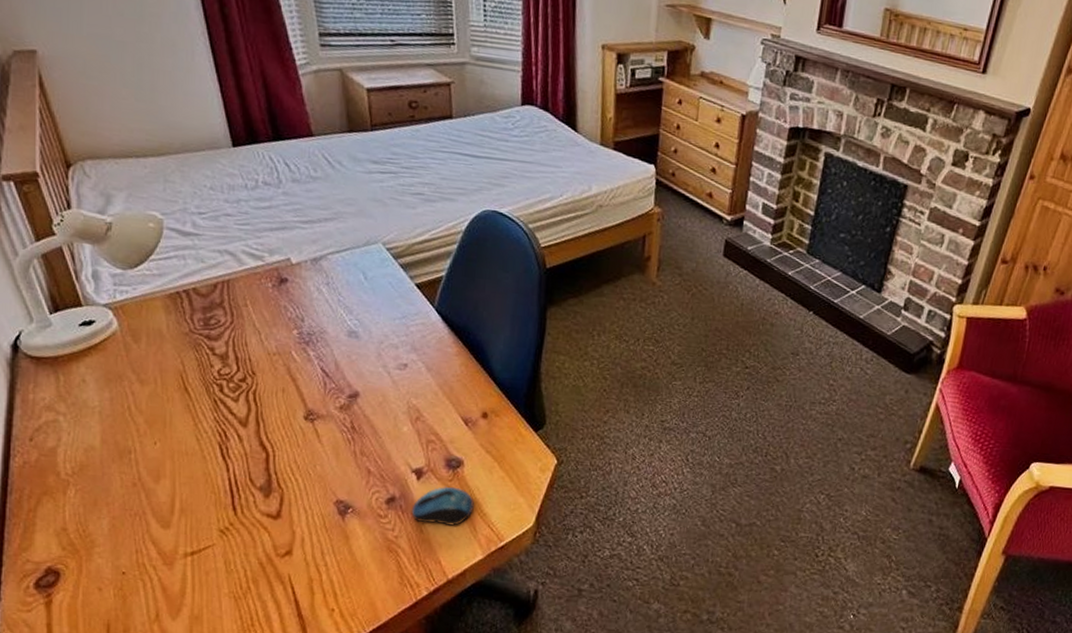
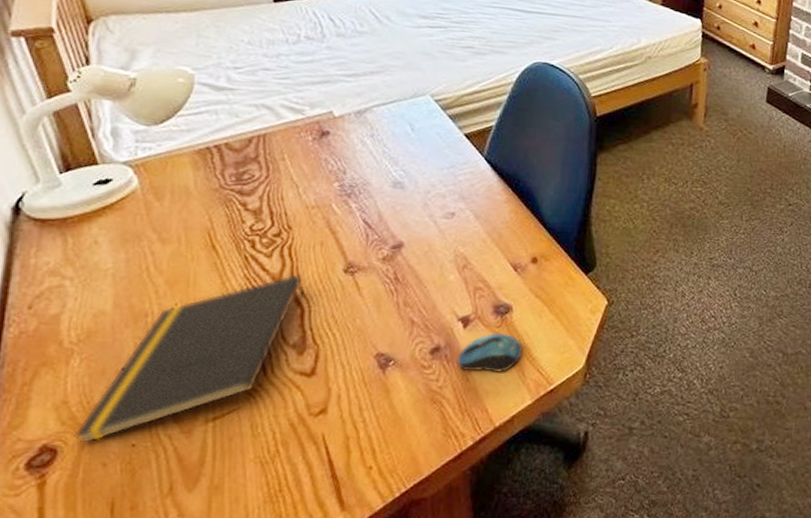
notepad: none [73,419,269,569] -> present [74,274,305,445]

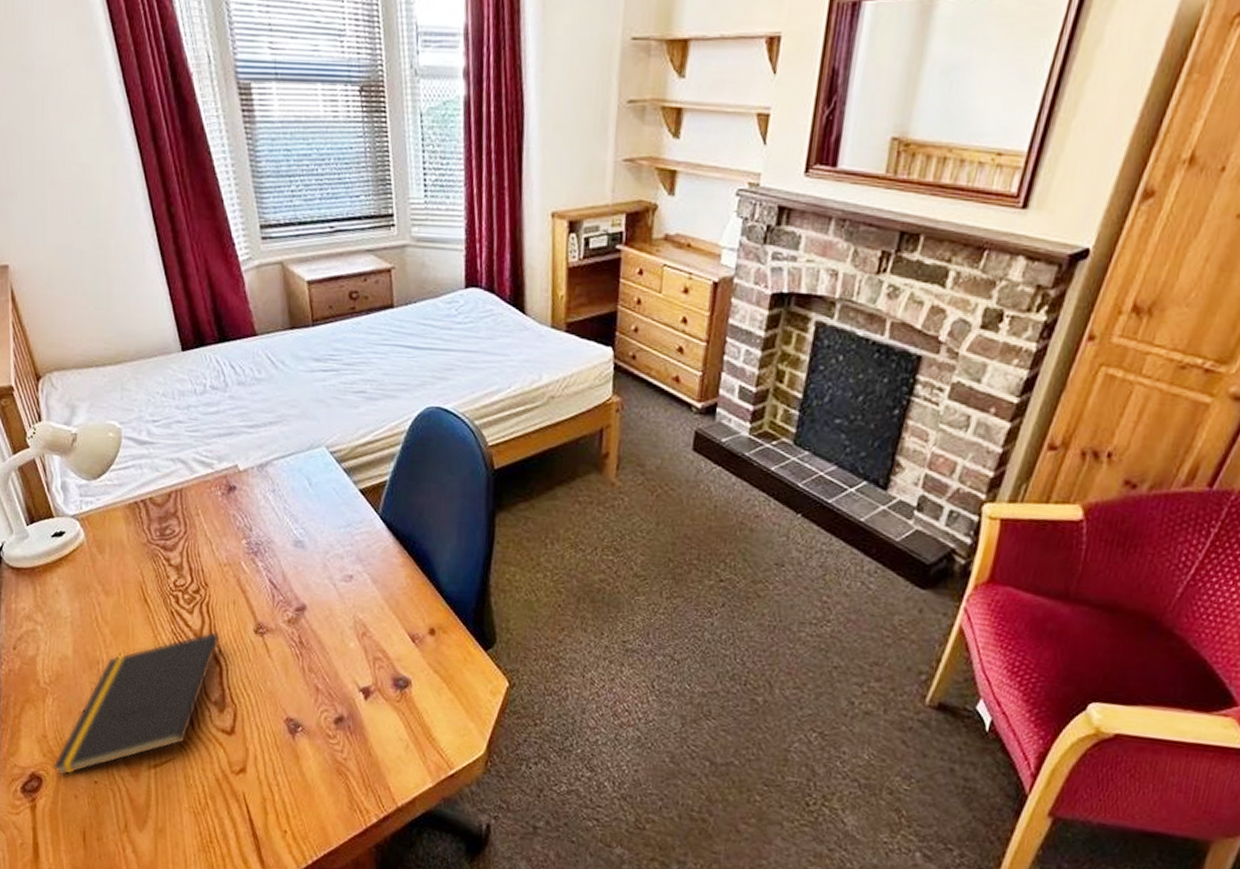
computer mouse: present [457,332,523,372] -> none [359,707,423,750]

